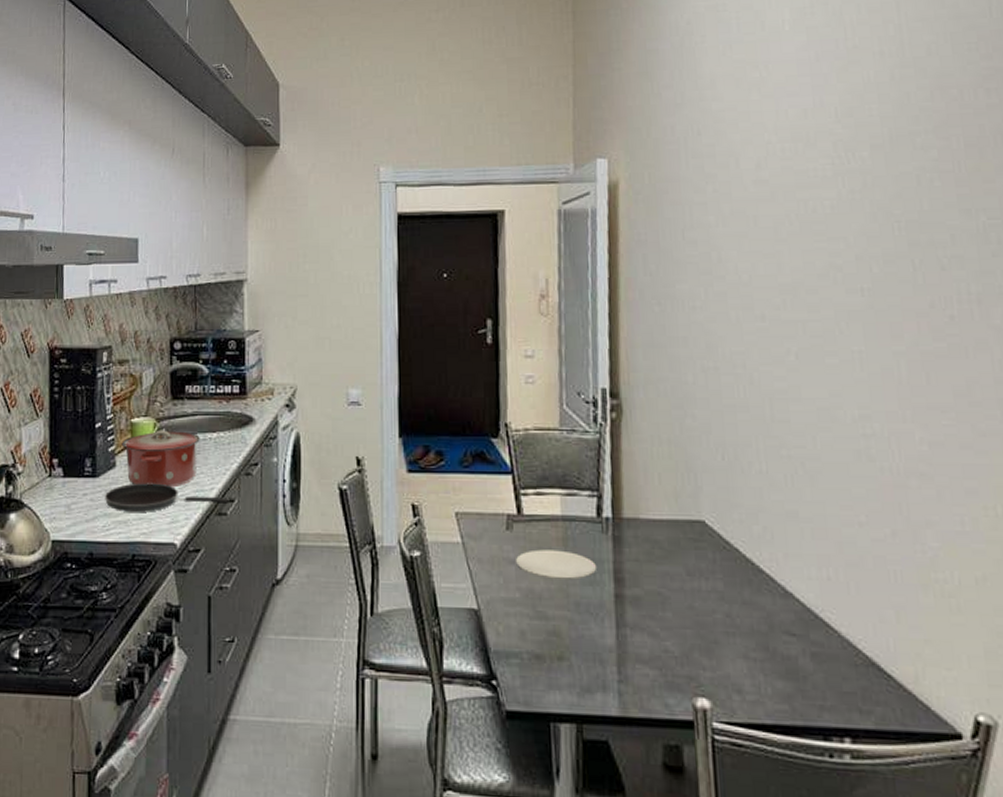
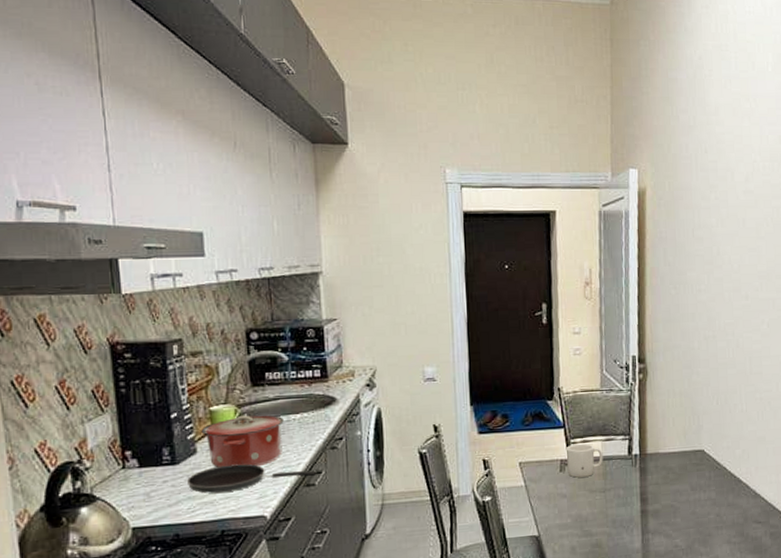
mug: none [514,495,563,540] -> present [566,443,603,478]
plate: present [516,549,596,580] -> none [568,482,628,506]

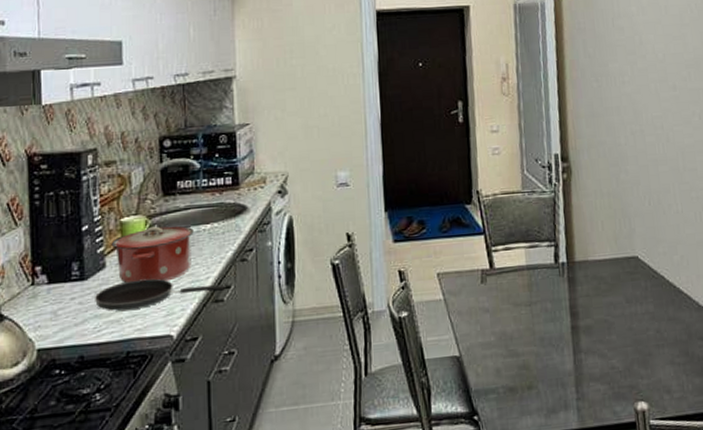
mug: present [566,443,603,478] -> none [486,251,528,290]

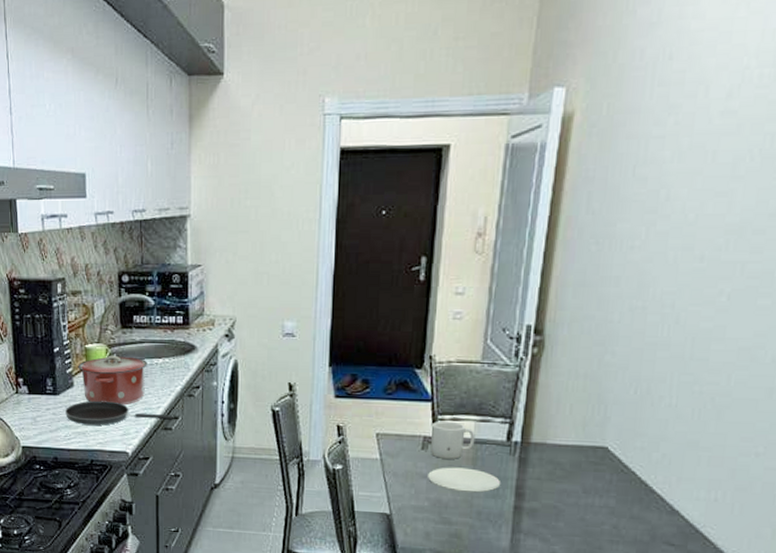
mug: none [486,251,528,290] -> present [430,421,475,459]
plate: none [490,295,556,321] -> present [428,467,500,493]

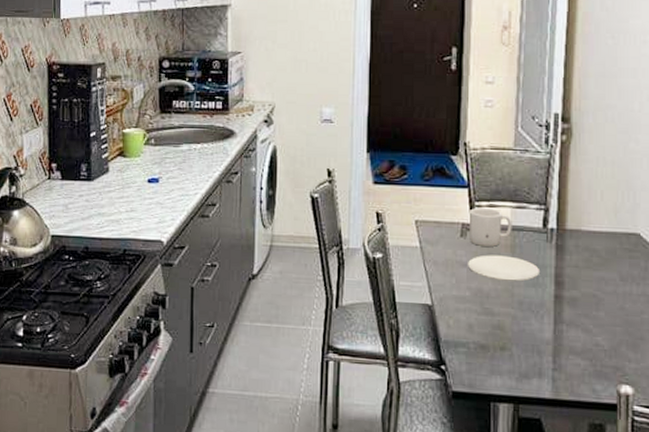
frying pan: present [65,400,174,426] -> none [99,187,212,213]
casserole: present [78,355,147,405] -> none [114,140,186,192]

